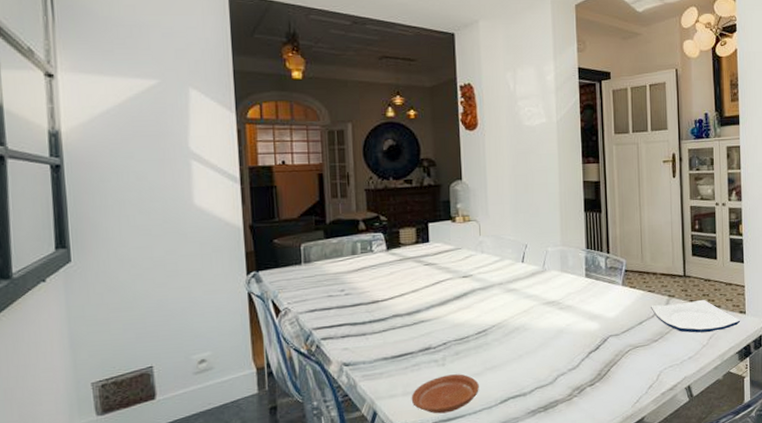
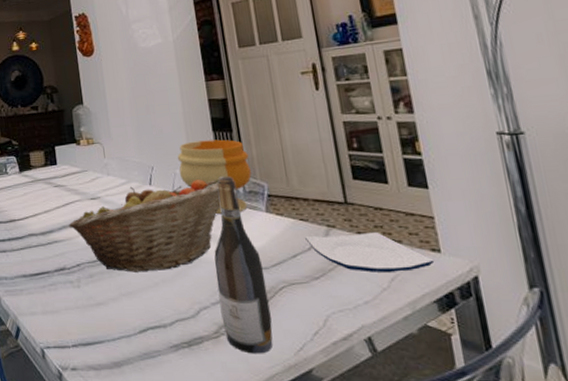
plate: present [411,374,479,414] -> none [50,297,116,337]
fruit basket: none [437,256,586,347] -> present [68,179,221,272]
footed bowl: none [550,219,613,289] -> present [177,139,252,215]
wine bottle: none [574,254,617,411] -> present [214,176,273,354]

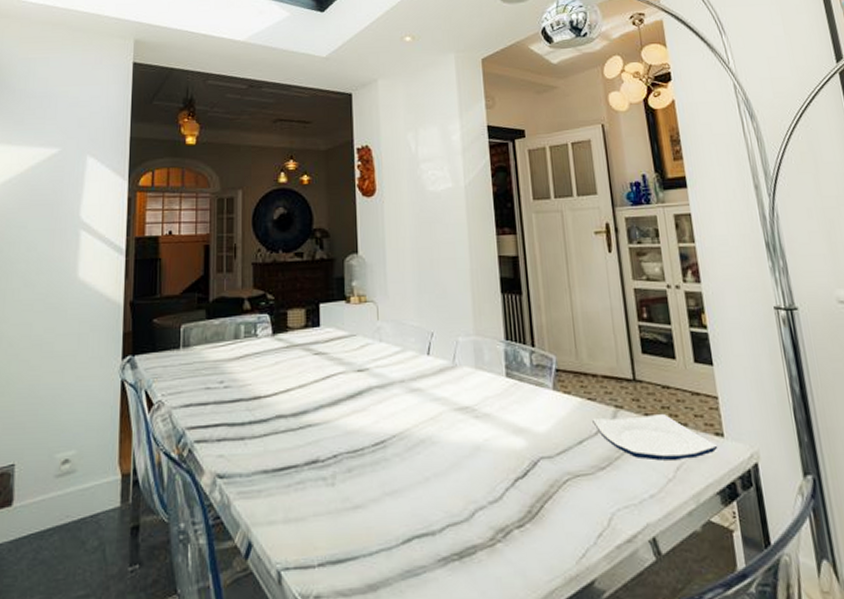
fruit basket: present [68,179,221,272] -> none [327,349,506,465]
footed bowl: present [177,139,252,215] -> none [460,303,540,393]
wine bottle: present [214,176,273,354] -> none [495,346,554,565]

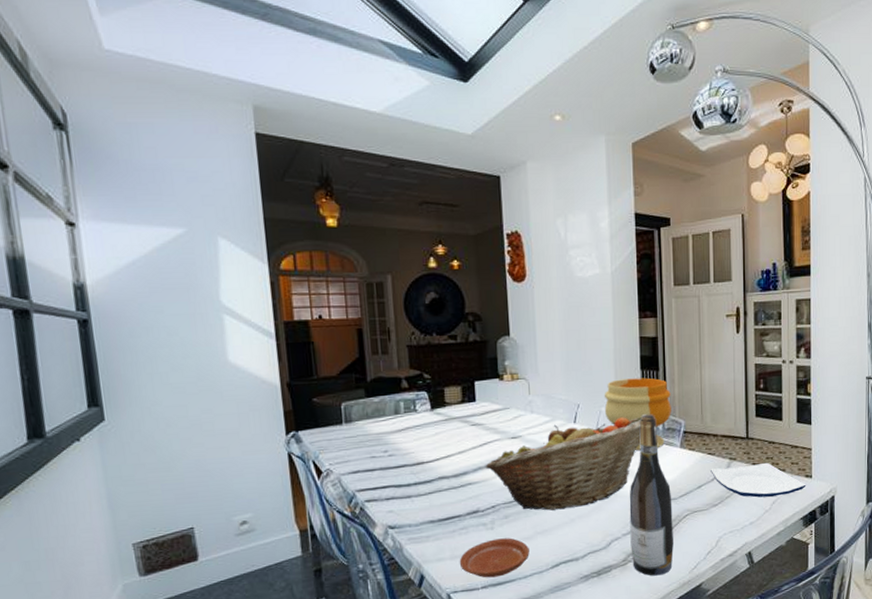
plate: none [293,498,376,552] -> present [459,538,530,578]
fruit basket: none [327,349,506,465] -> present [485,417,642,511]
footed bowl: none [460,303,540,393] -> present [604,378,671,451]
wine bottle: none [495,346,554,565] -> present [629,414,674,576]

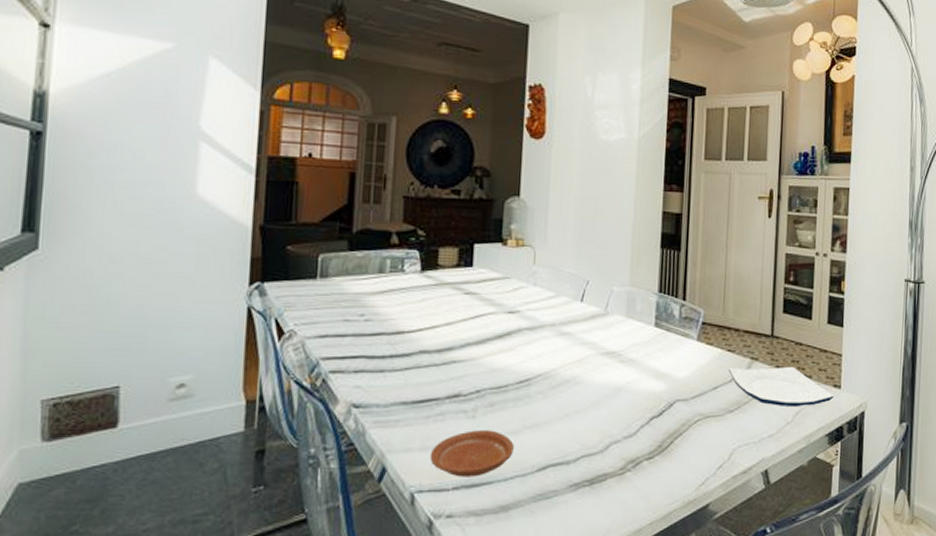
fruit basket: present [485,417,642,511] -> none [474,300,657,401]
footed bowl: present [604,378,671,451] -> none [616,256,692,341]
wine bottle: present [629,414,674,576] -> none [631,299,683,491]

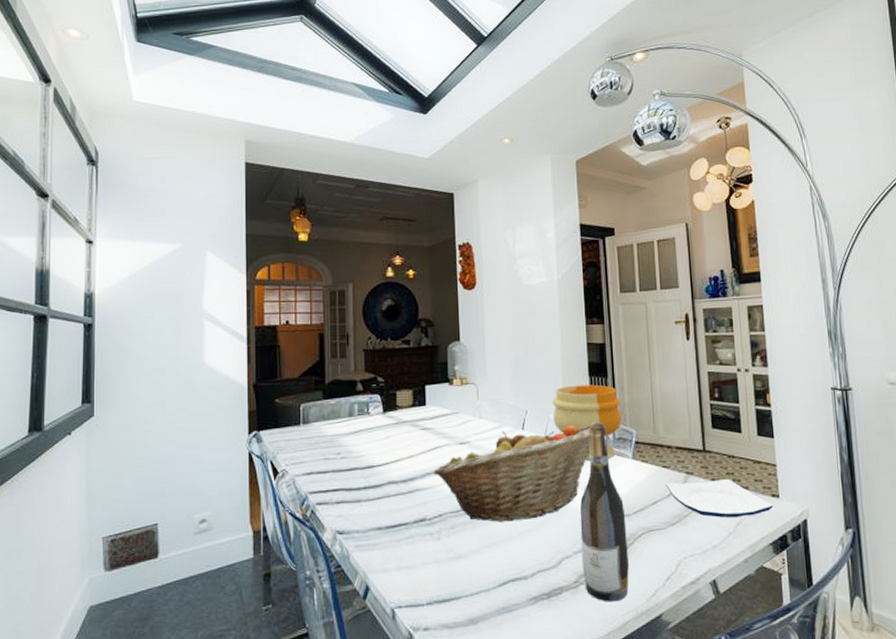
plate: present [429,430,514,477] -> none [404,550,476,594]
fruit basket: none [474,300,657,401] -> present [433,425,591,522]
footed bowl: none [616,256,692,341] -> present [552,384,622,462]
wine bottle: none [631,299,683,491] -> present [580,422,629,602]

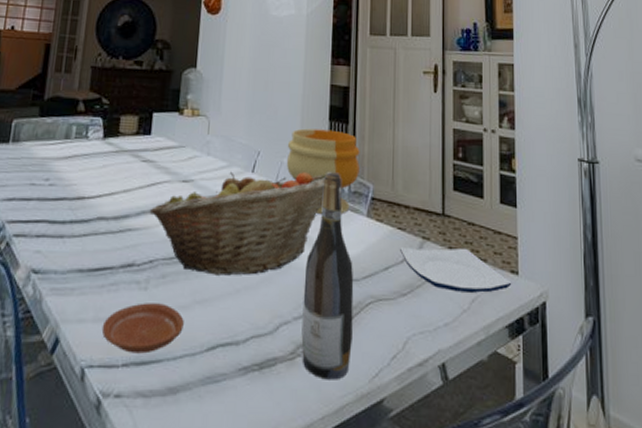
plate: none [404,550,476,594] -> present [101,303,184,354]

